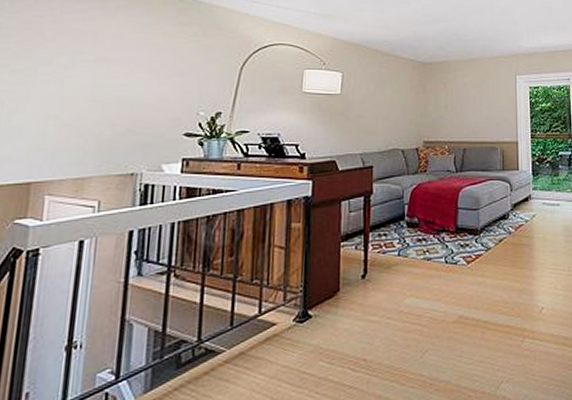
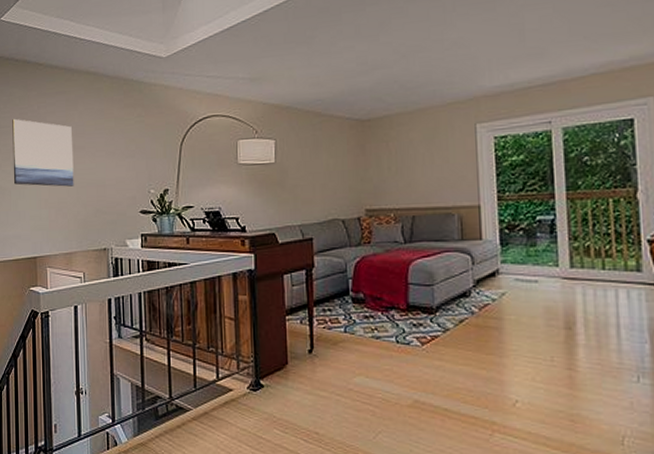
wall art: none [10,20,106,103] -> present [12,118,74,187]

